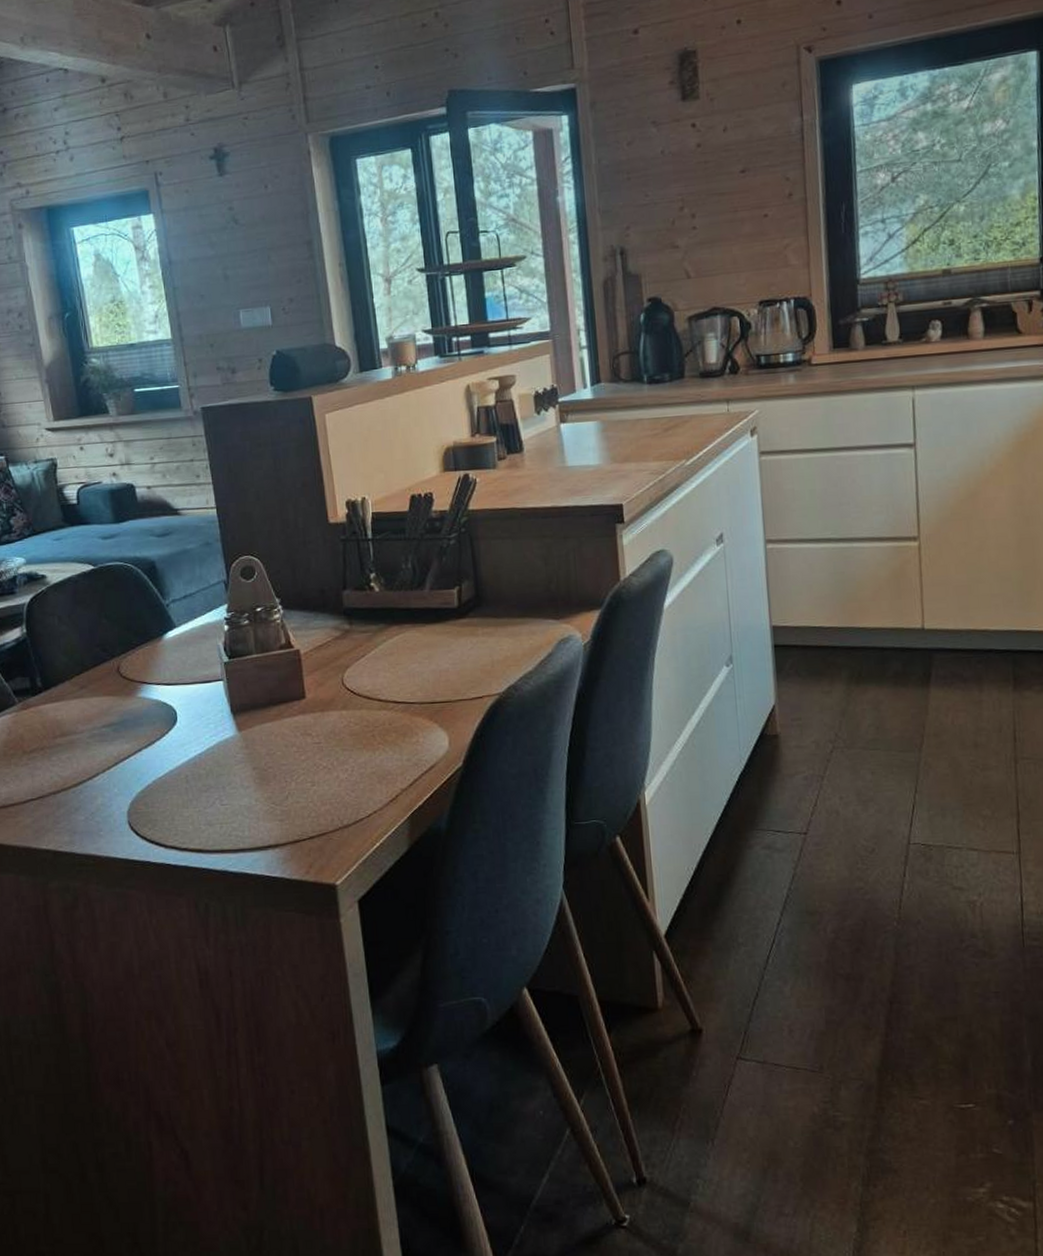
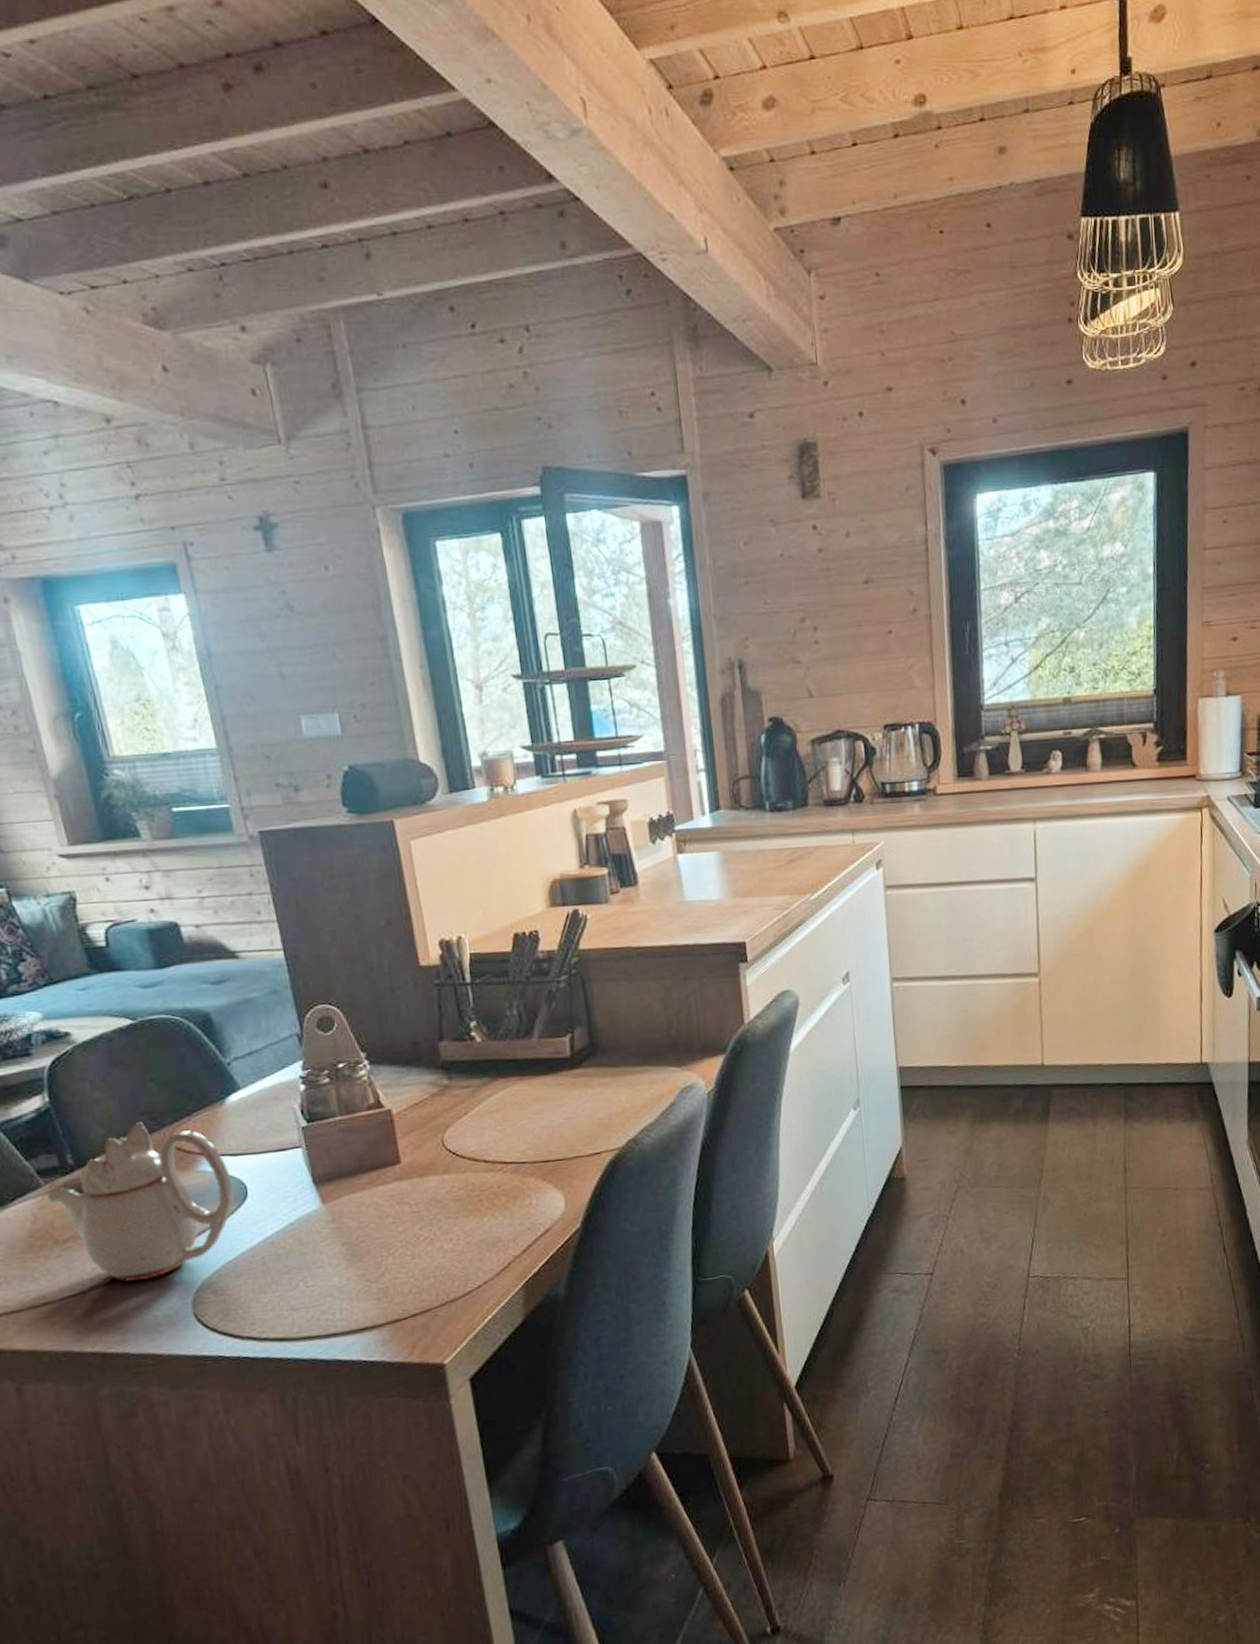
teapot: none [20,653,167,790] -> present [47,1122,235,1282]

